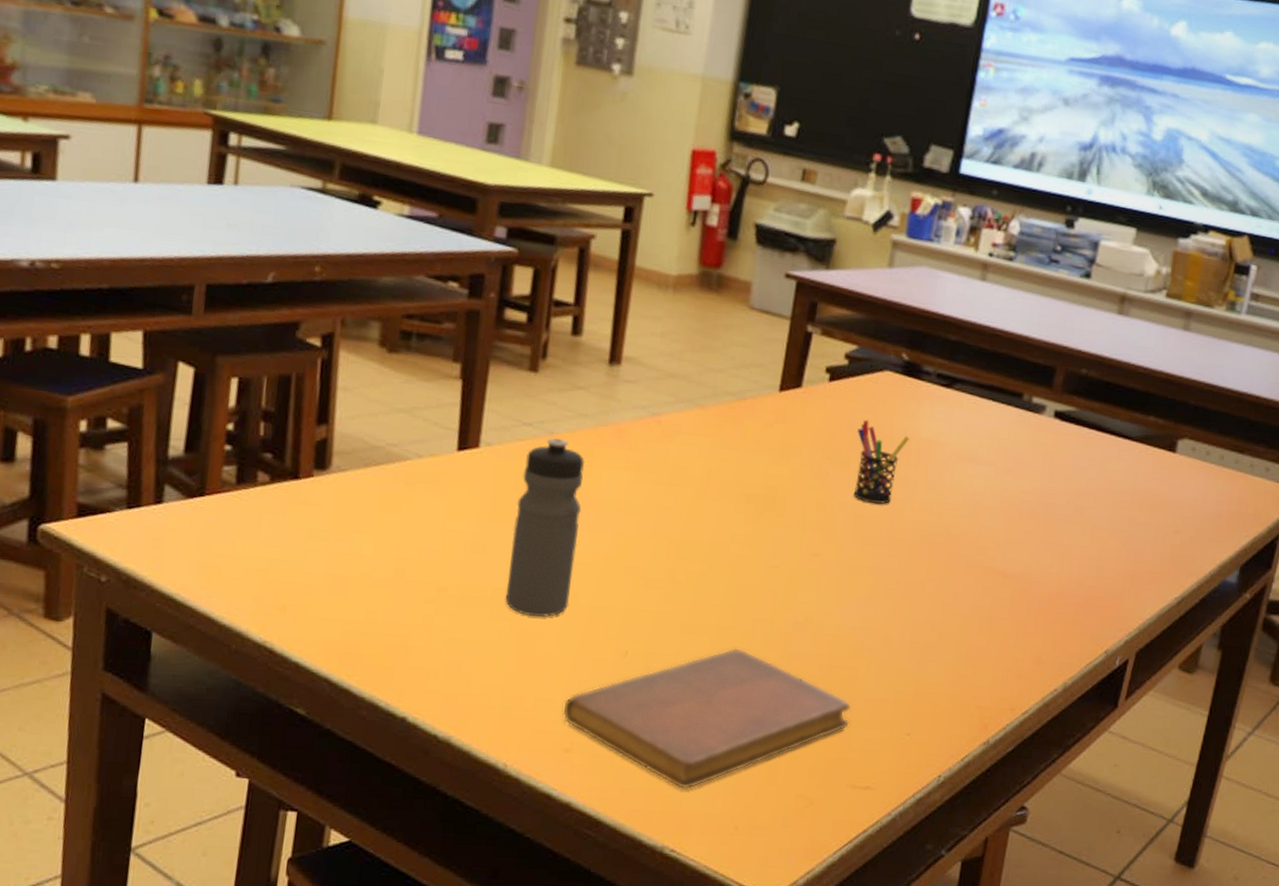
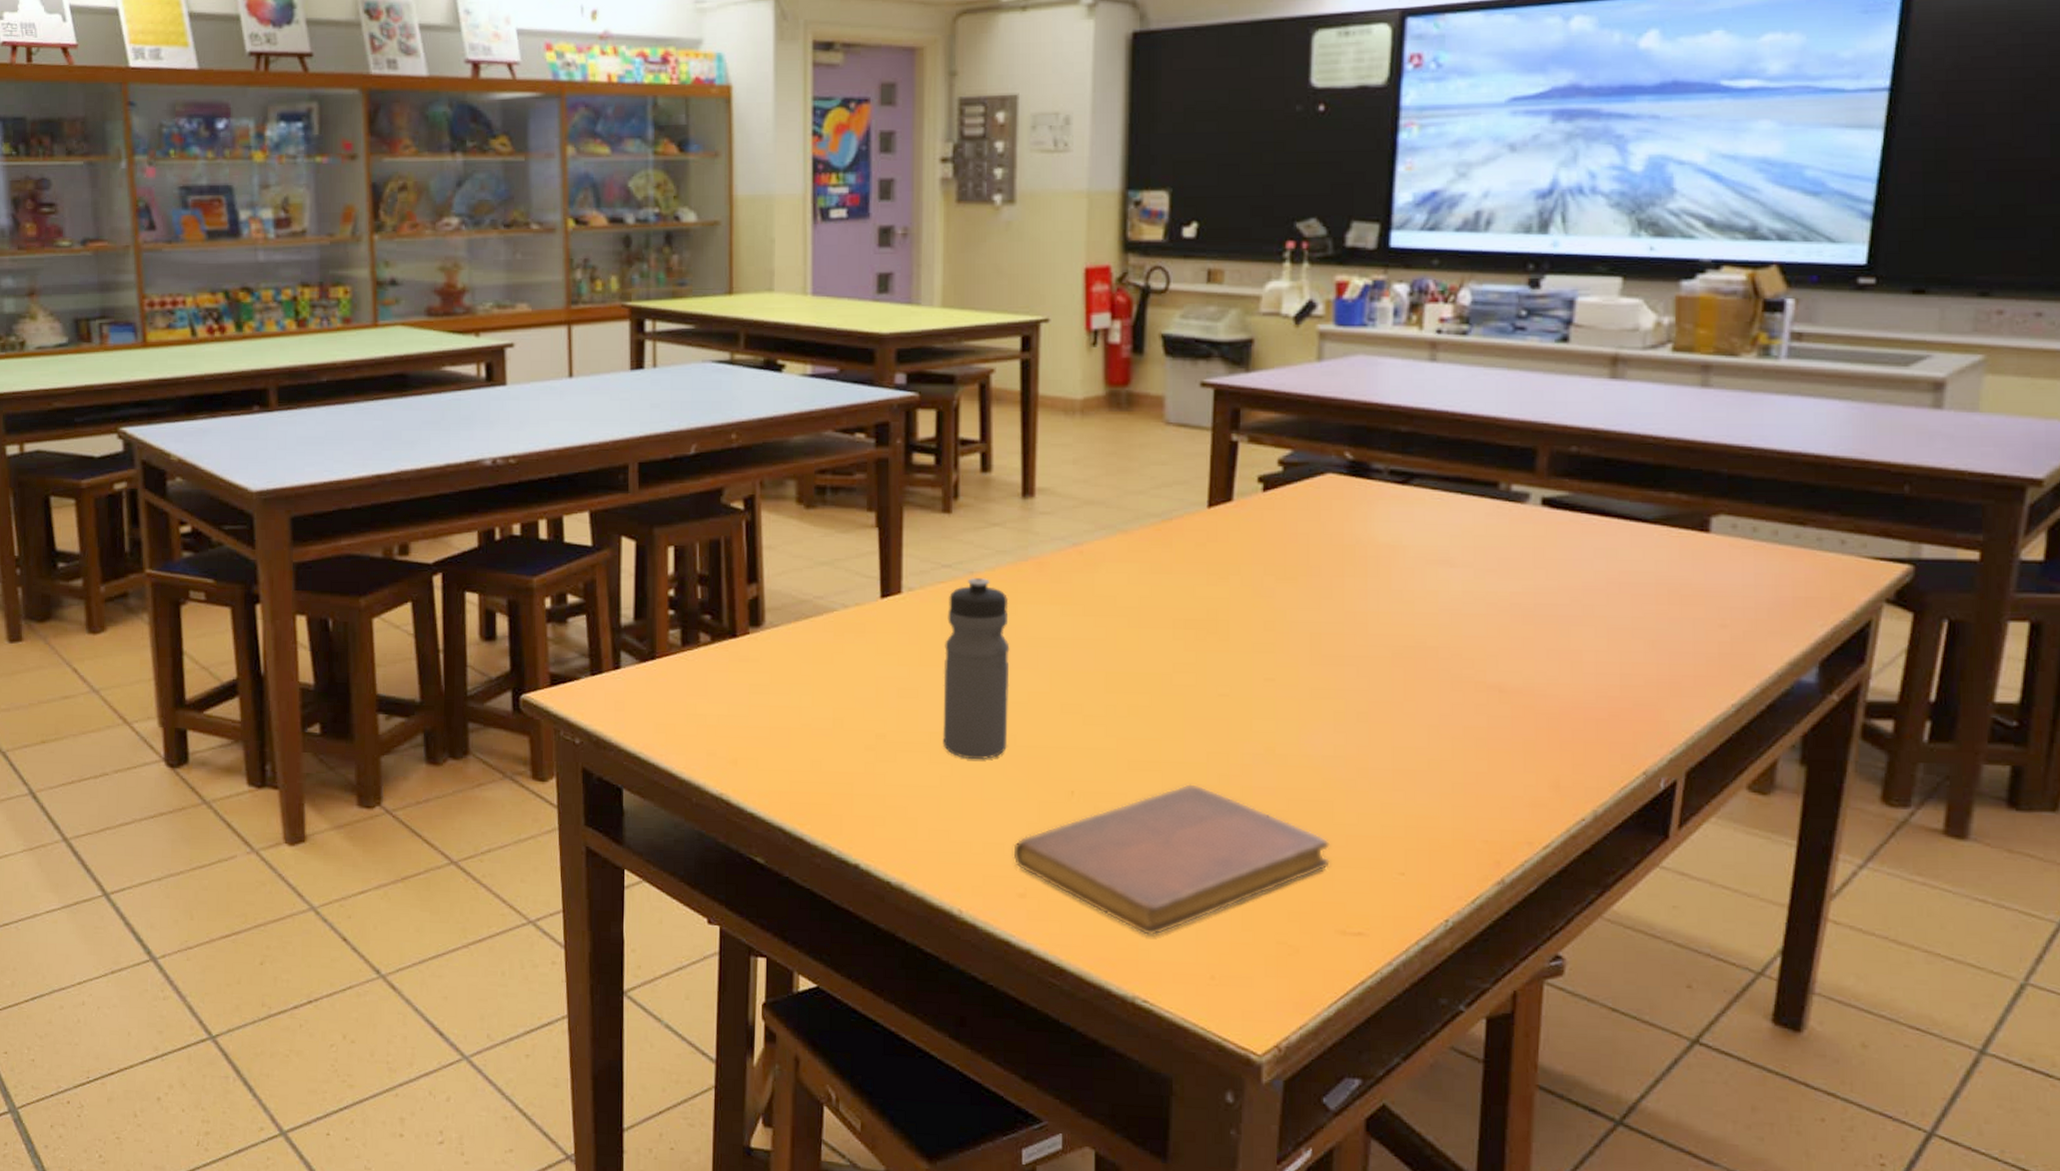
pen holder: present [853,419,909,504] -> none [1302,529,1364,619]

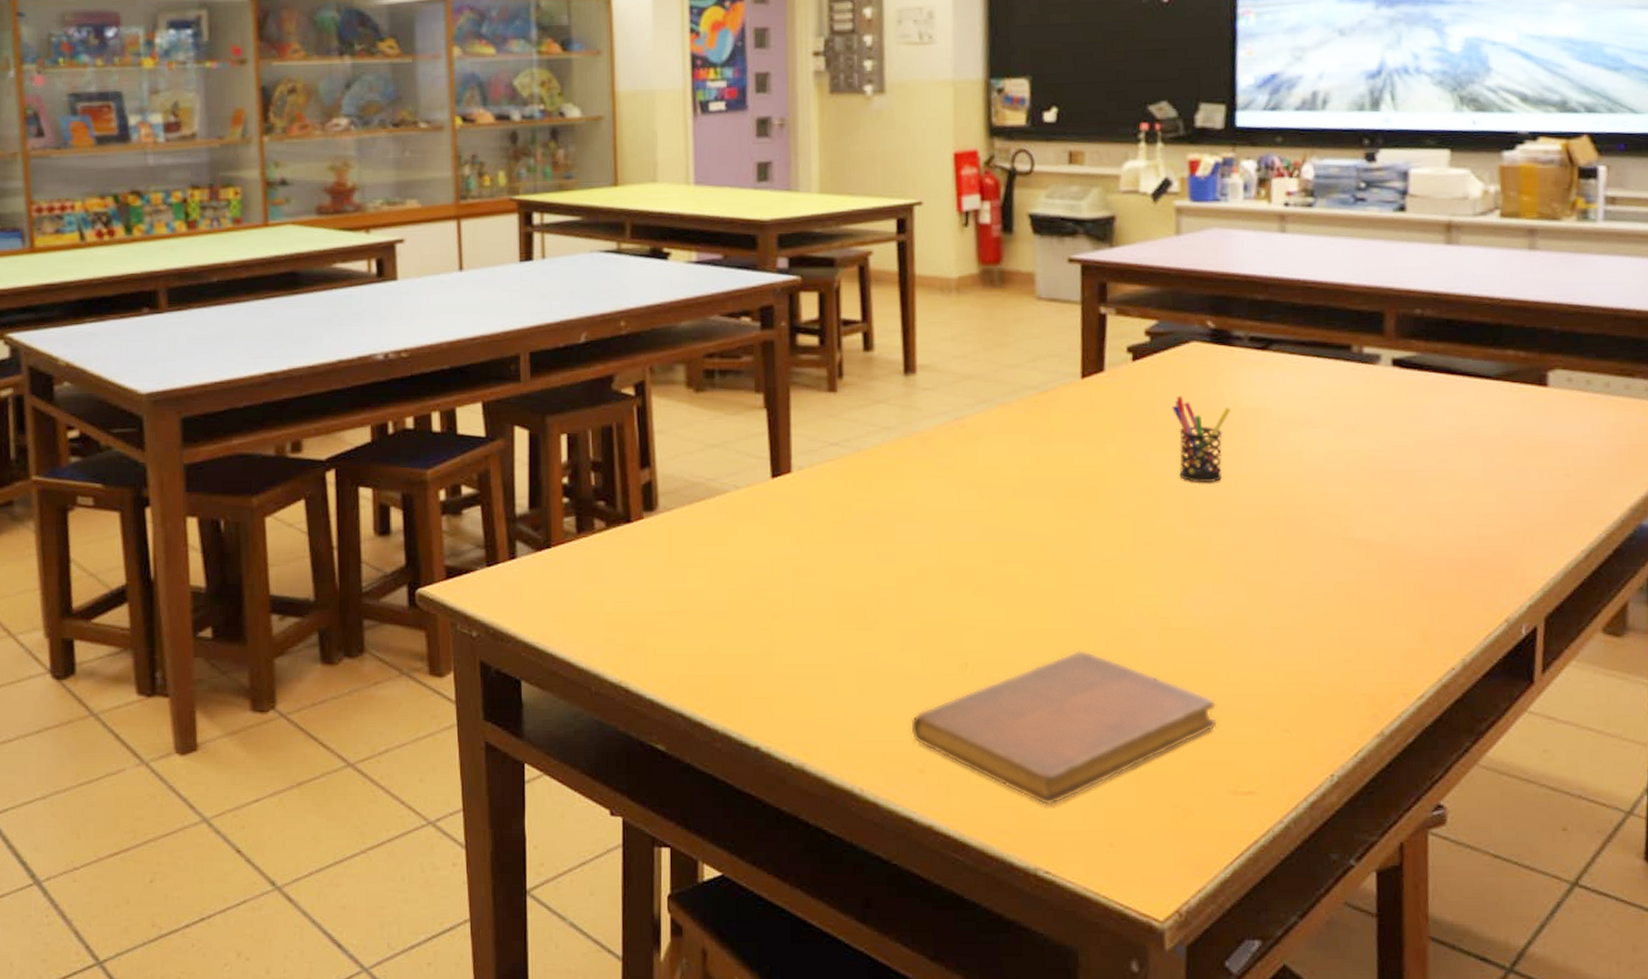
water bottle: present [943,577,1010,759] -> none [835,454,901,635]
pen holder: none [1302,529,1364,619] -> present [1172,395,1231,482]

